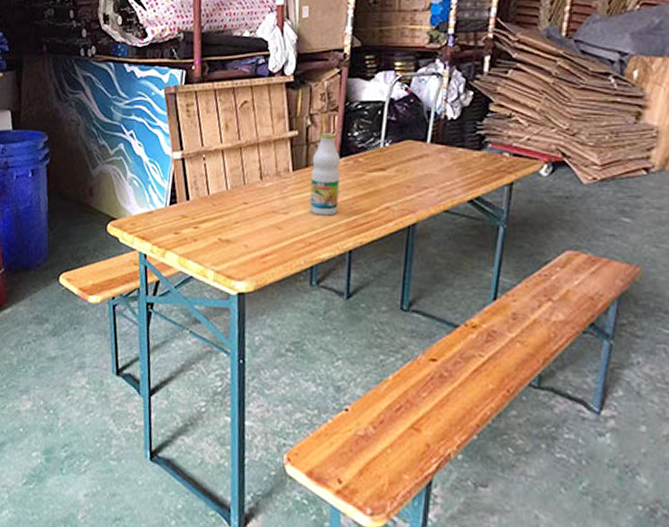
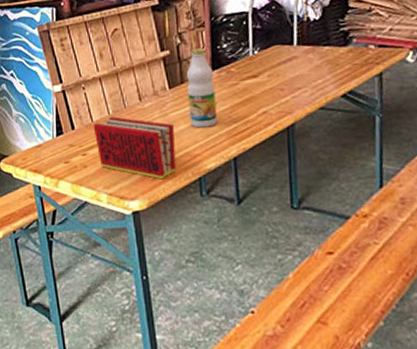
book: none [209,192,293,264] -> present [93,116,177,180]

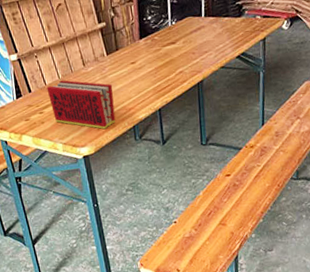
bottle: present [186,47,218,128] -> none [120,19,146,87]

